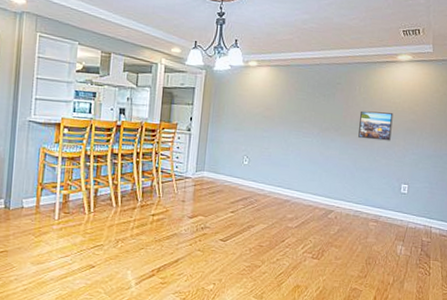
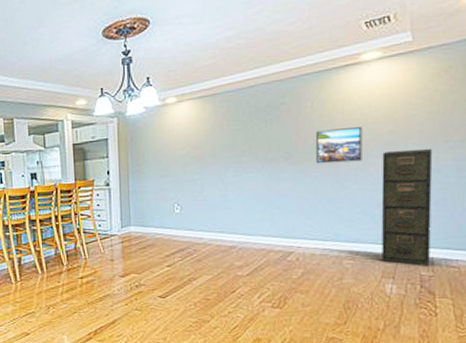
filing cabinet: none [396,136,438,235] -> present [381,148,433,268]

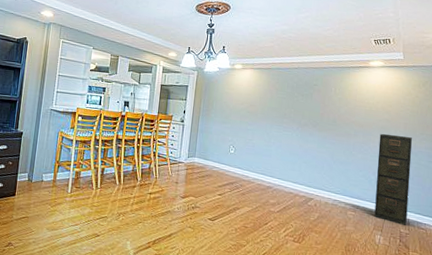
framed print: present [315,127,363,164] -> none [335,109,368,138]

